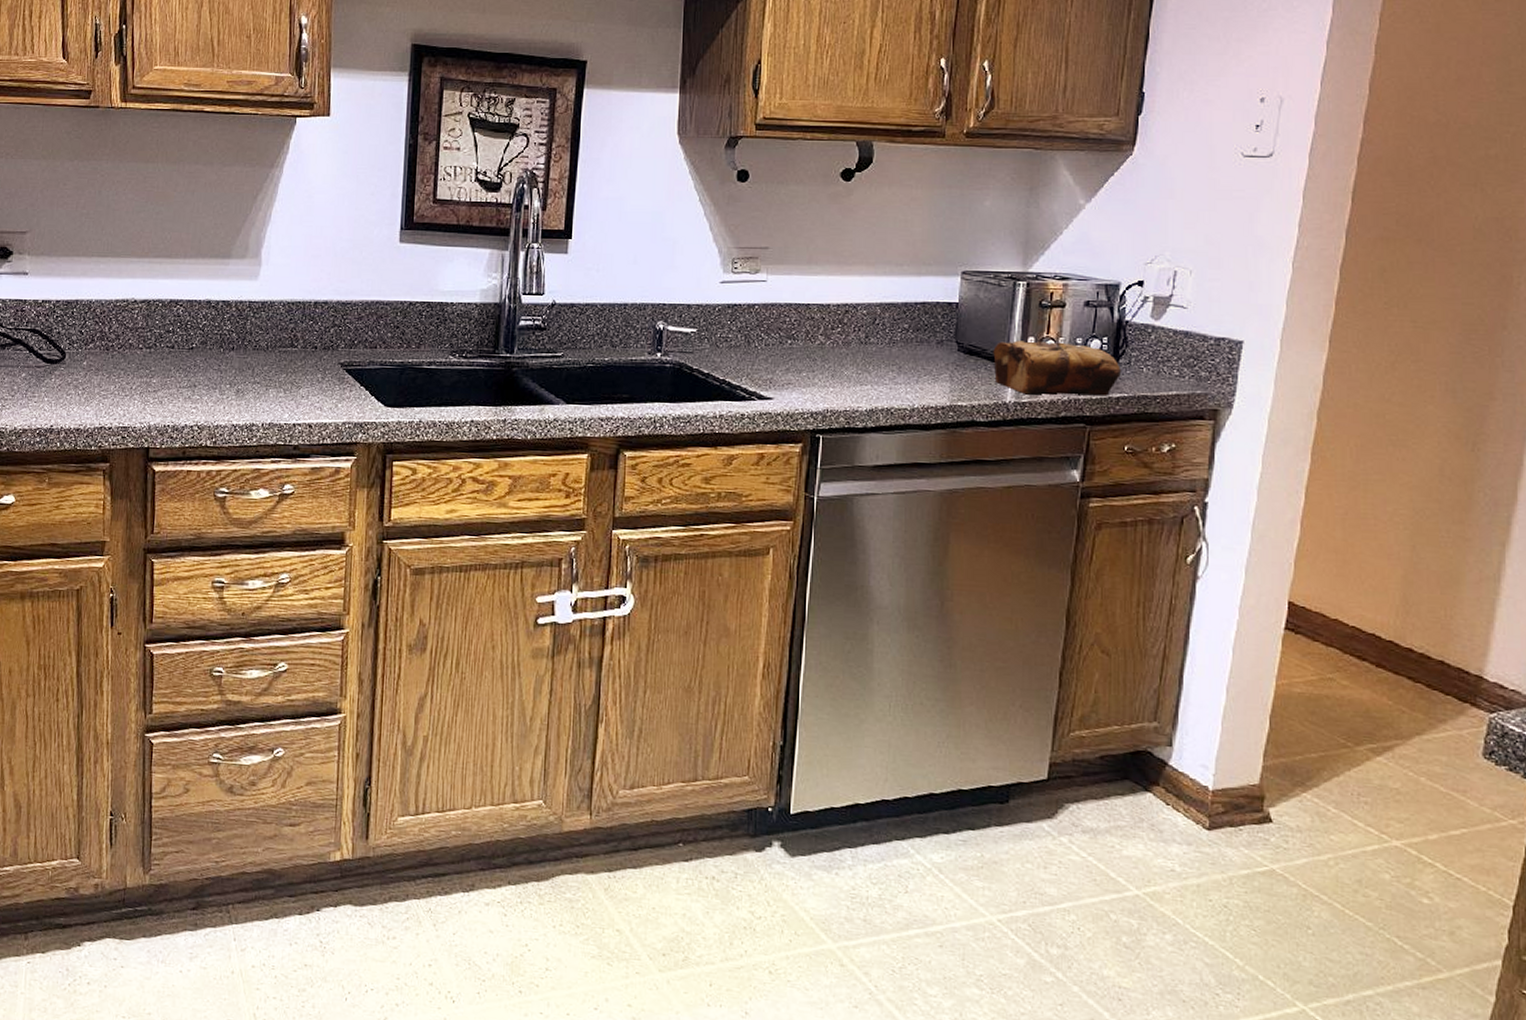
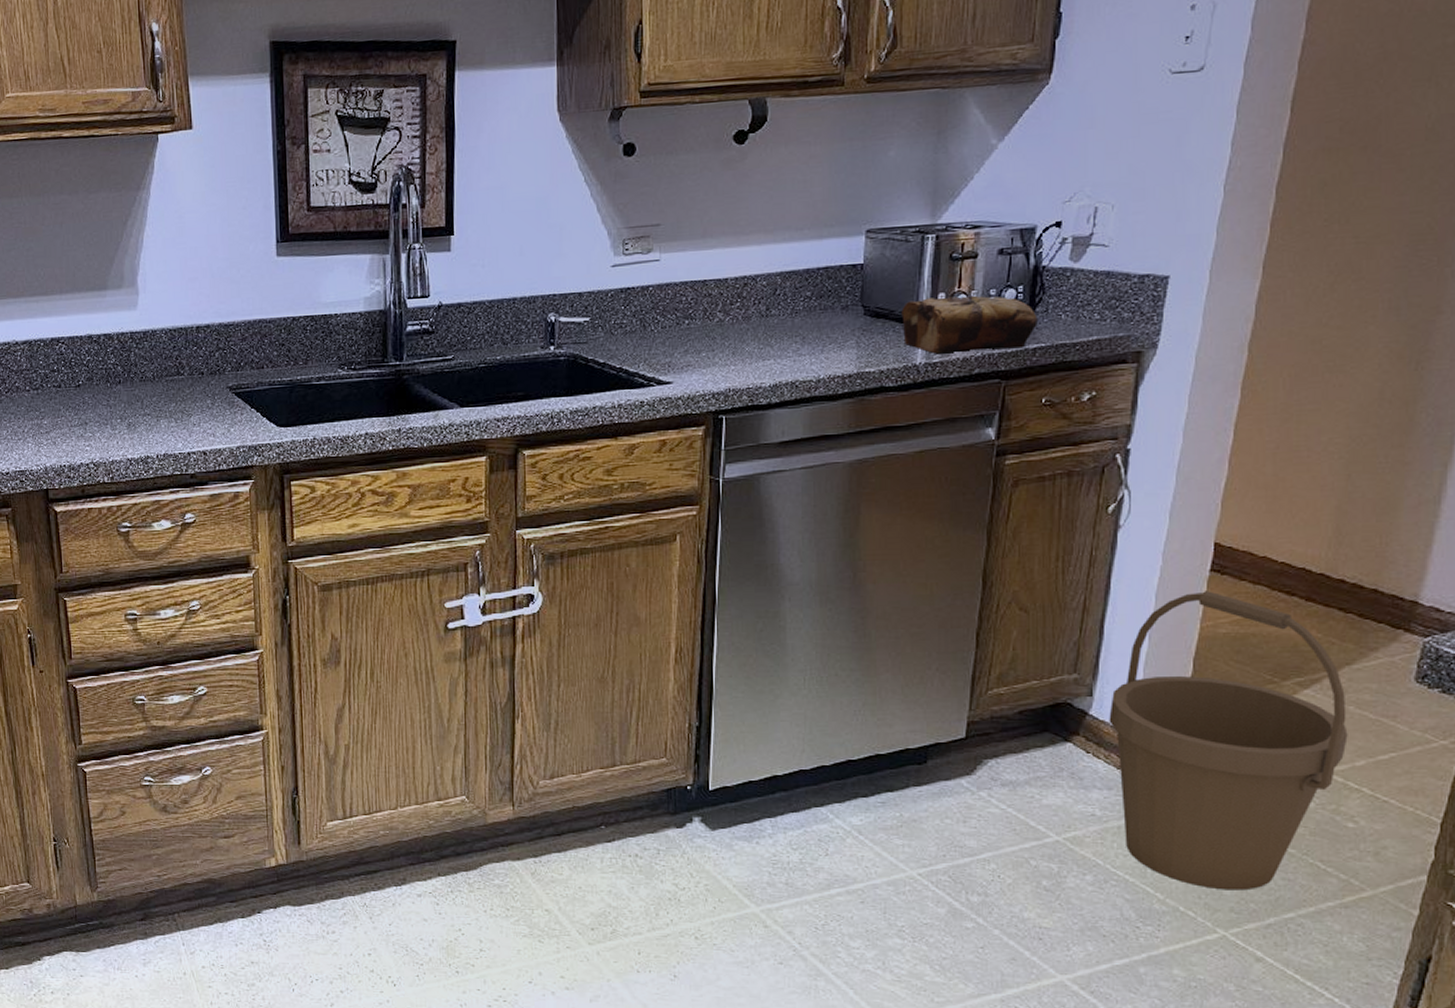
bucket: none [1188,649,1420,963] -> present [1109,591,1348,891]

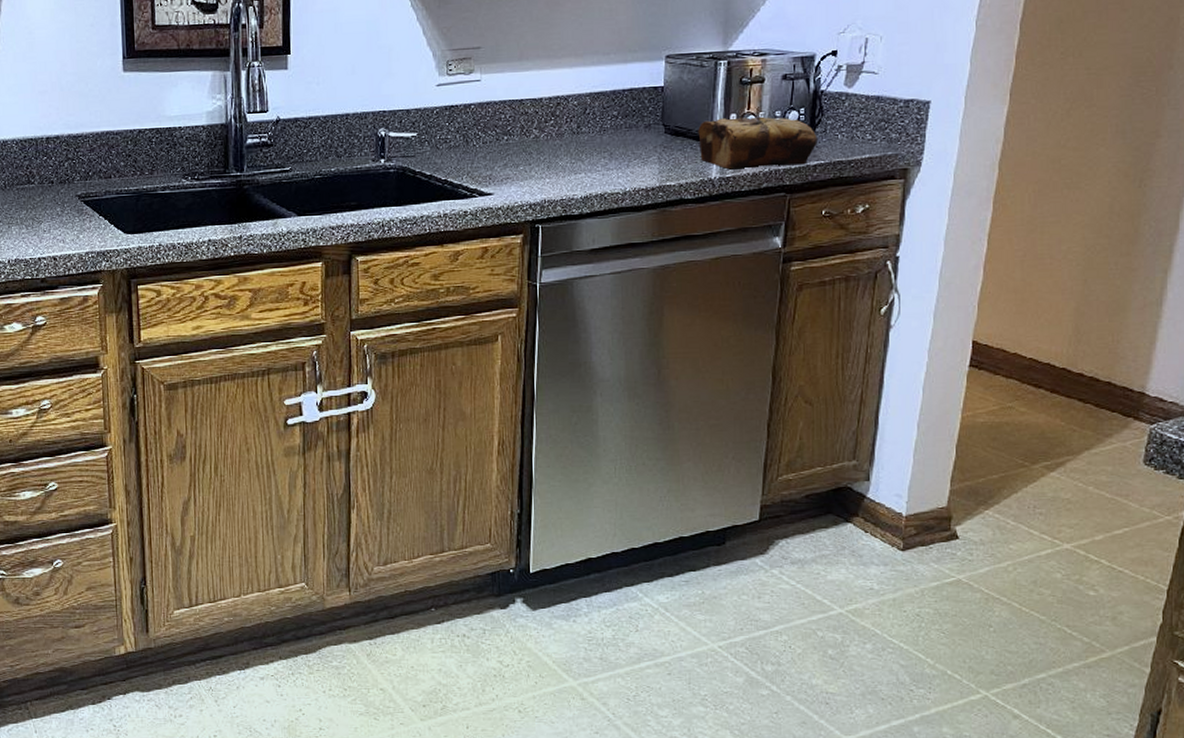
bucket: present [1109,591,1348,891] -> none [884,384,1088,655]

